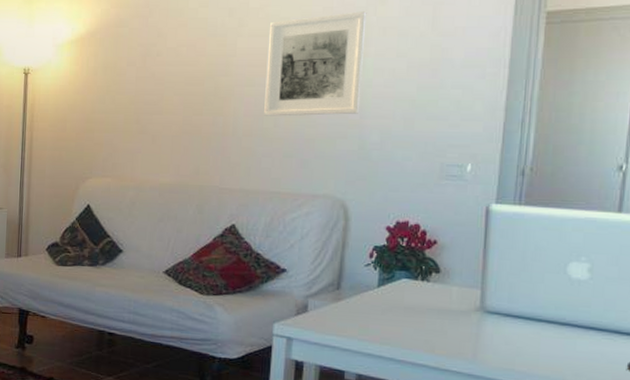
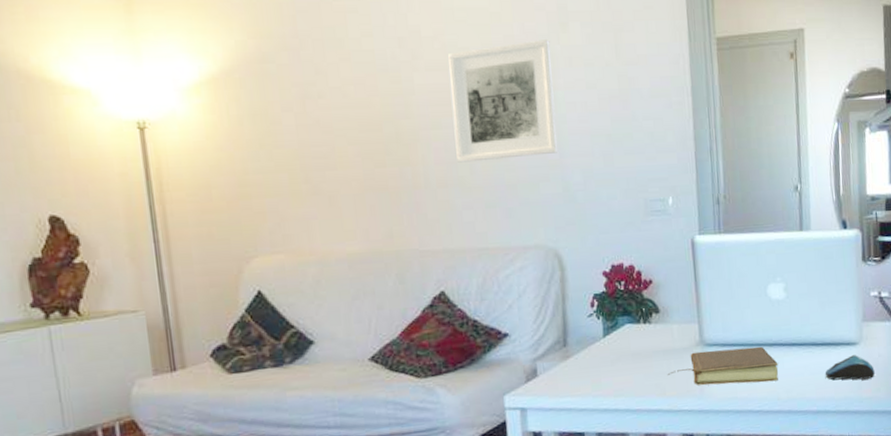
book: none [439,316,569,362] -> present [667,346,778,386]

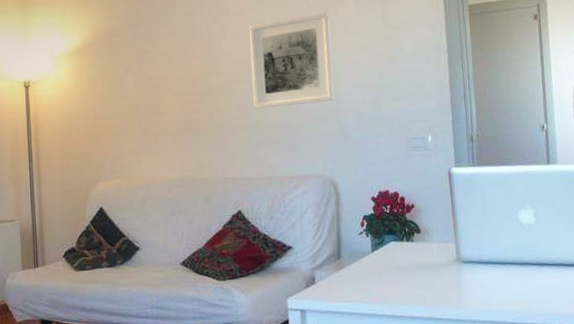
book: present [667,346,778,386] -> none [428,265,530,298]

